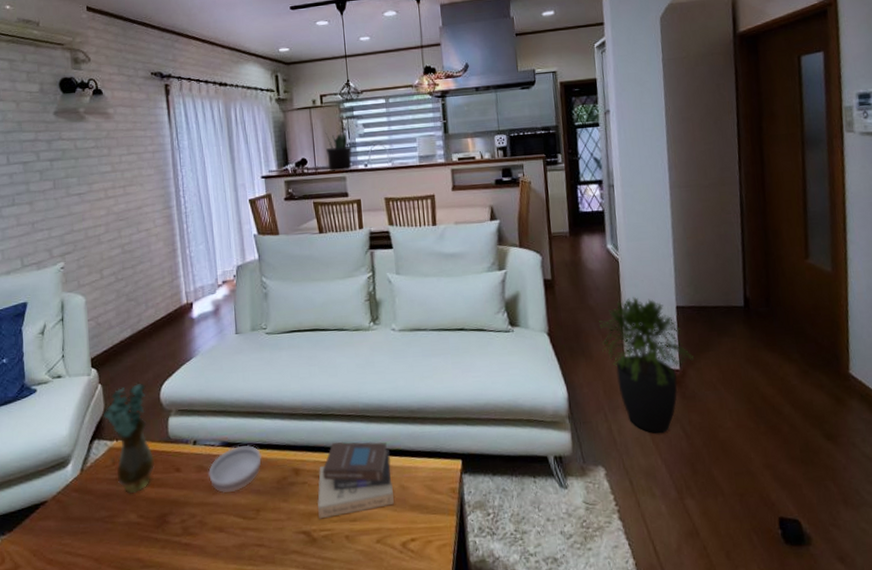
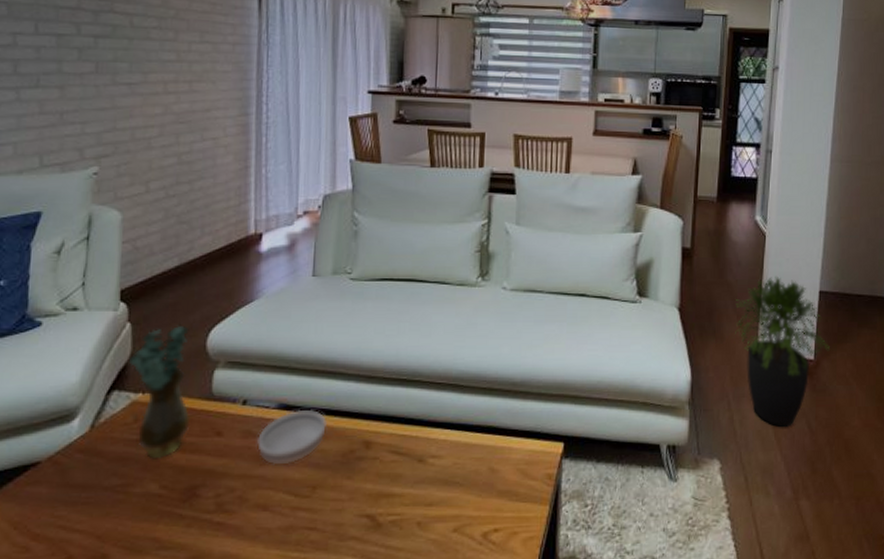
books: present [317,441,394,519] -> none [387,413,483,502]
planter: present [325,131,352,171] -> none [450,48,482,96]

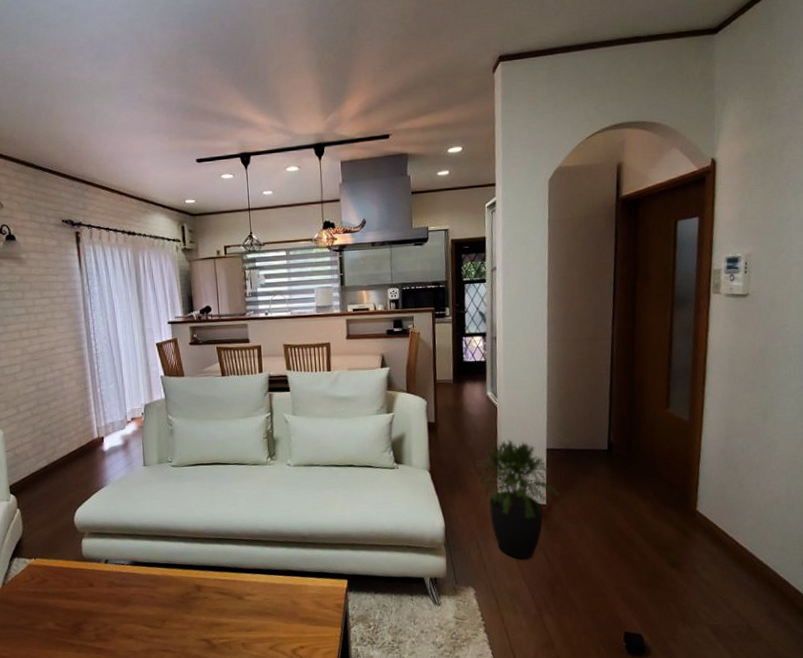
vase: present [128,323,191,459] -> none [21,507,71,605]
bowl: present [257,409,327,465] -> none [119,564,167,606]

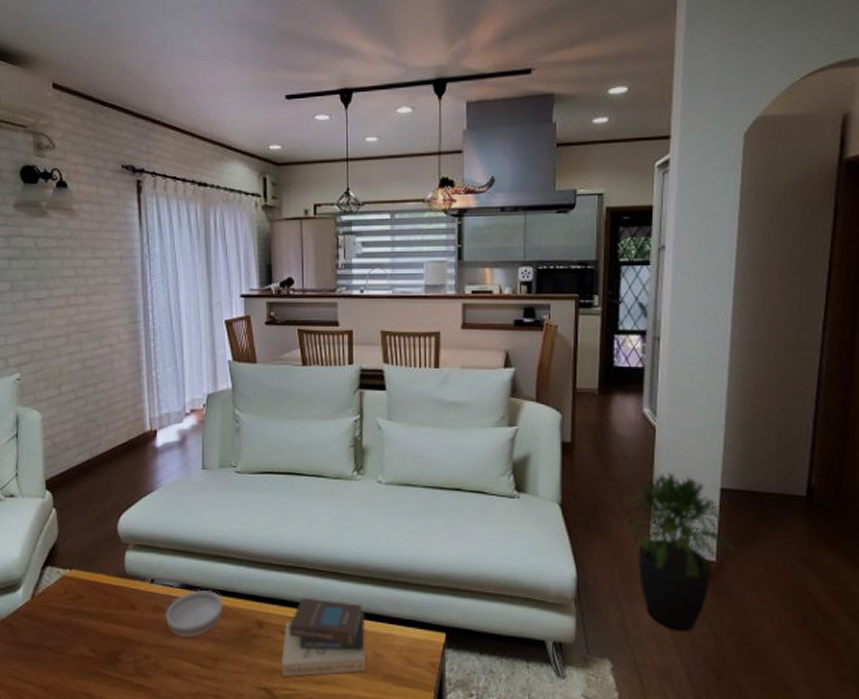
bowl: none [119,564,167,606] -> present [165,589,223,638]
books: none [217,562,286,629] -> present [280,597,366,678]

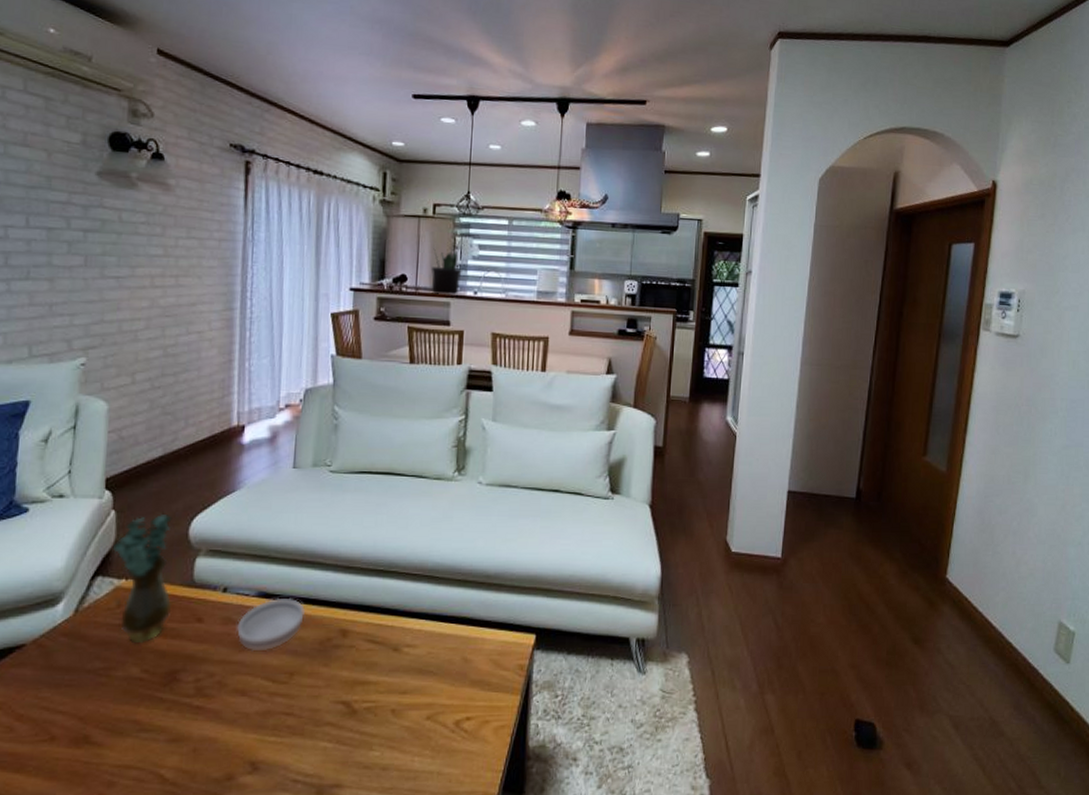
vase: none [56,510,110,627] -> present [112,512,173,644]
books: present [280,597,366,678] -> none [362,603,457,689]
planter: none [316,248,347,295] -> present [430,248,462,295]
potted plant: present [623,471,734,632] -> none [704,475,797,624]

